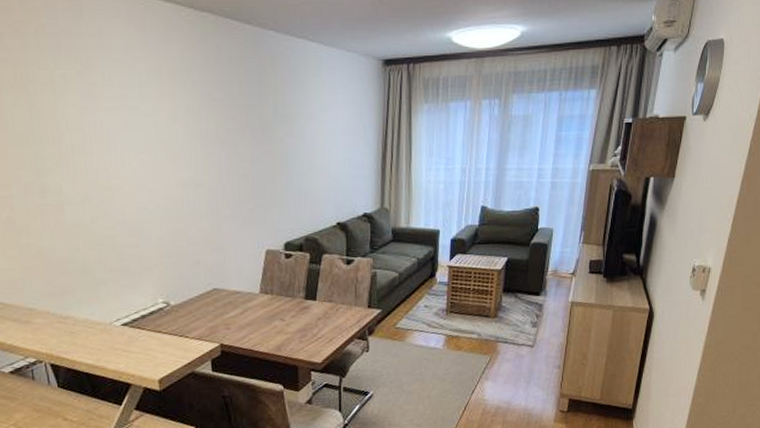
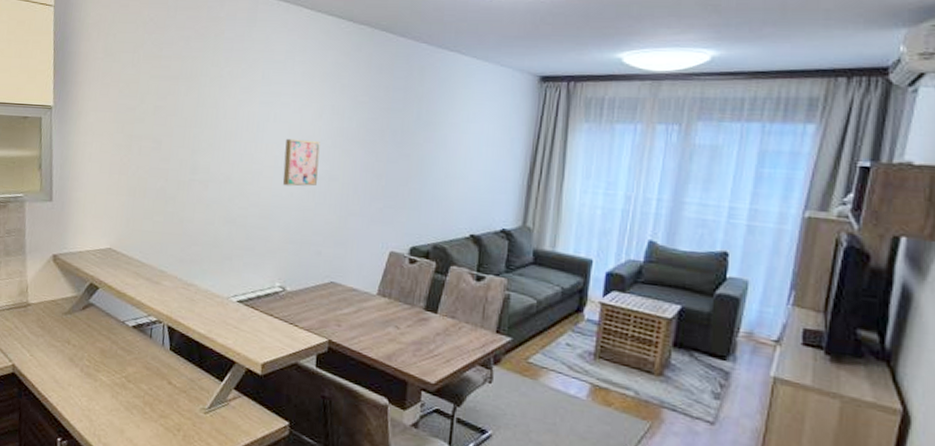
wall art: none [142,146,183,198] -> present [282,138,320,187]

